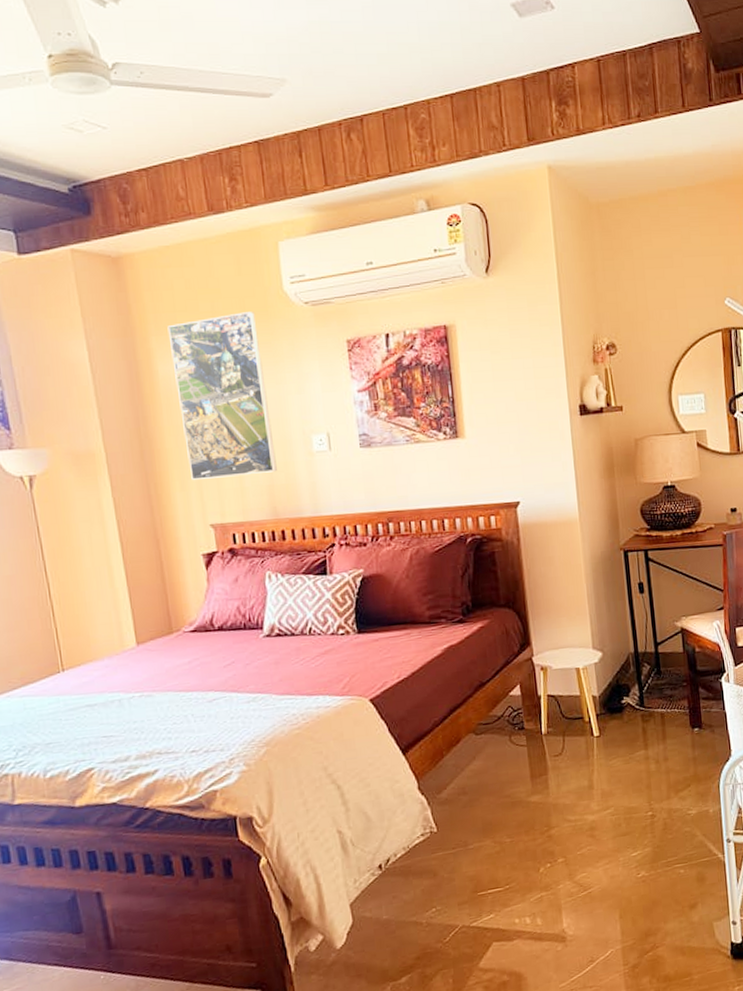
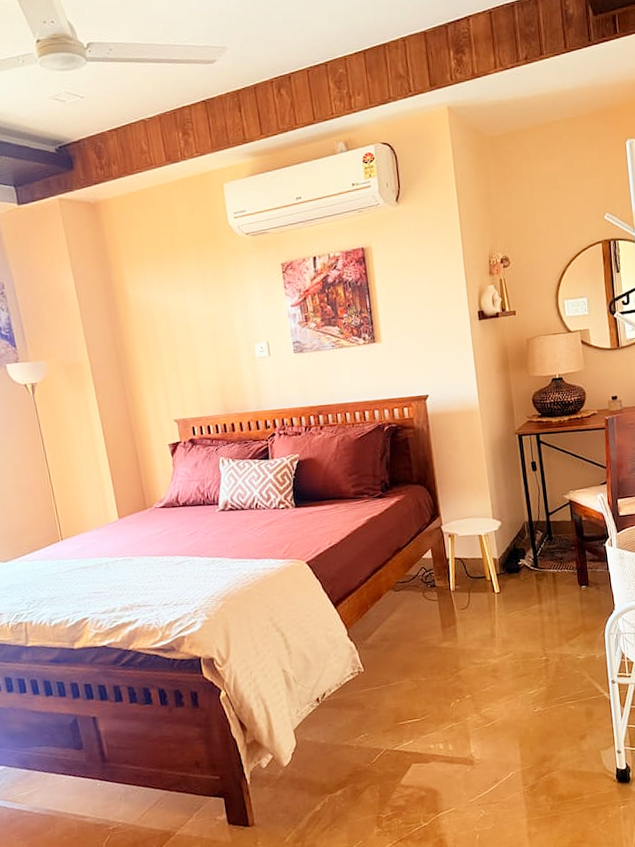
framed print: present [167,312,277,480] -> none [136,243,227,384]

